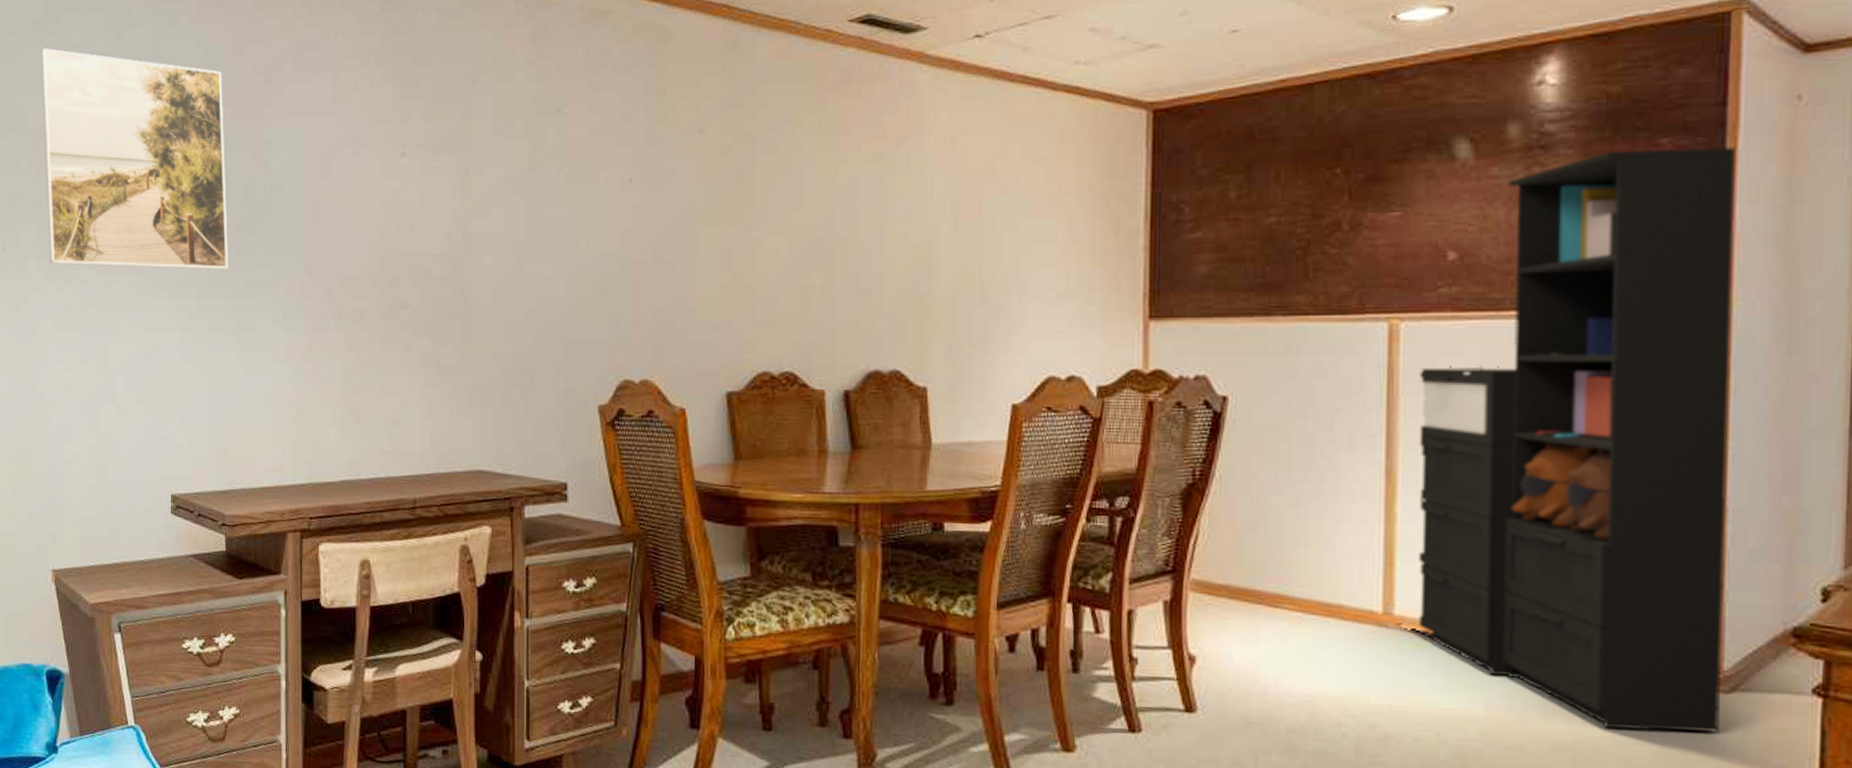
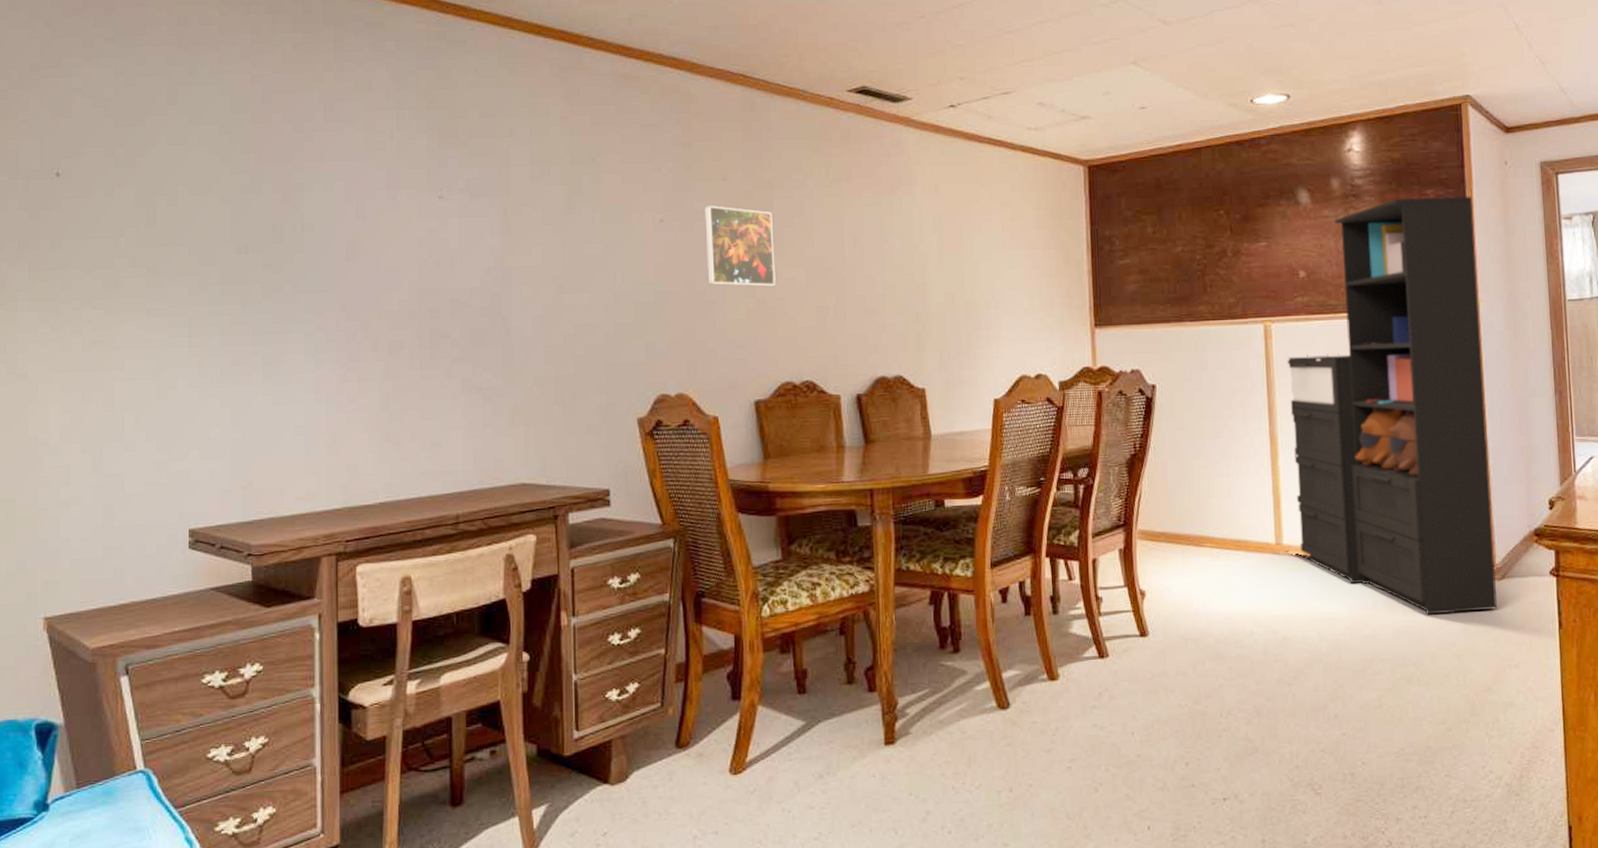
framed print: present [41,48,228,270] -> none [37,92,254,307]
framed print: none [678,163,755,259] -> present [704,206,775,287]

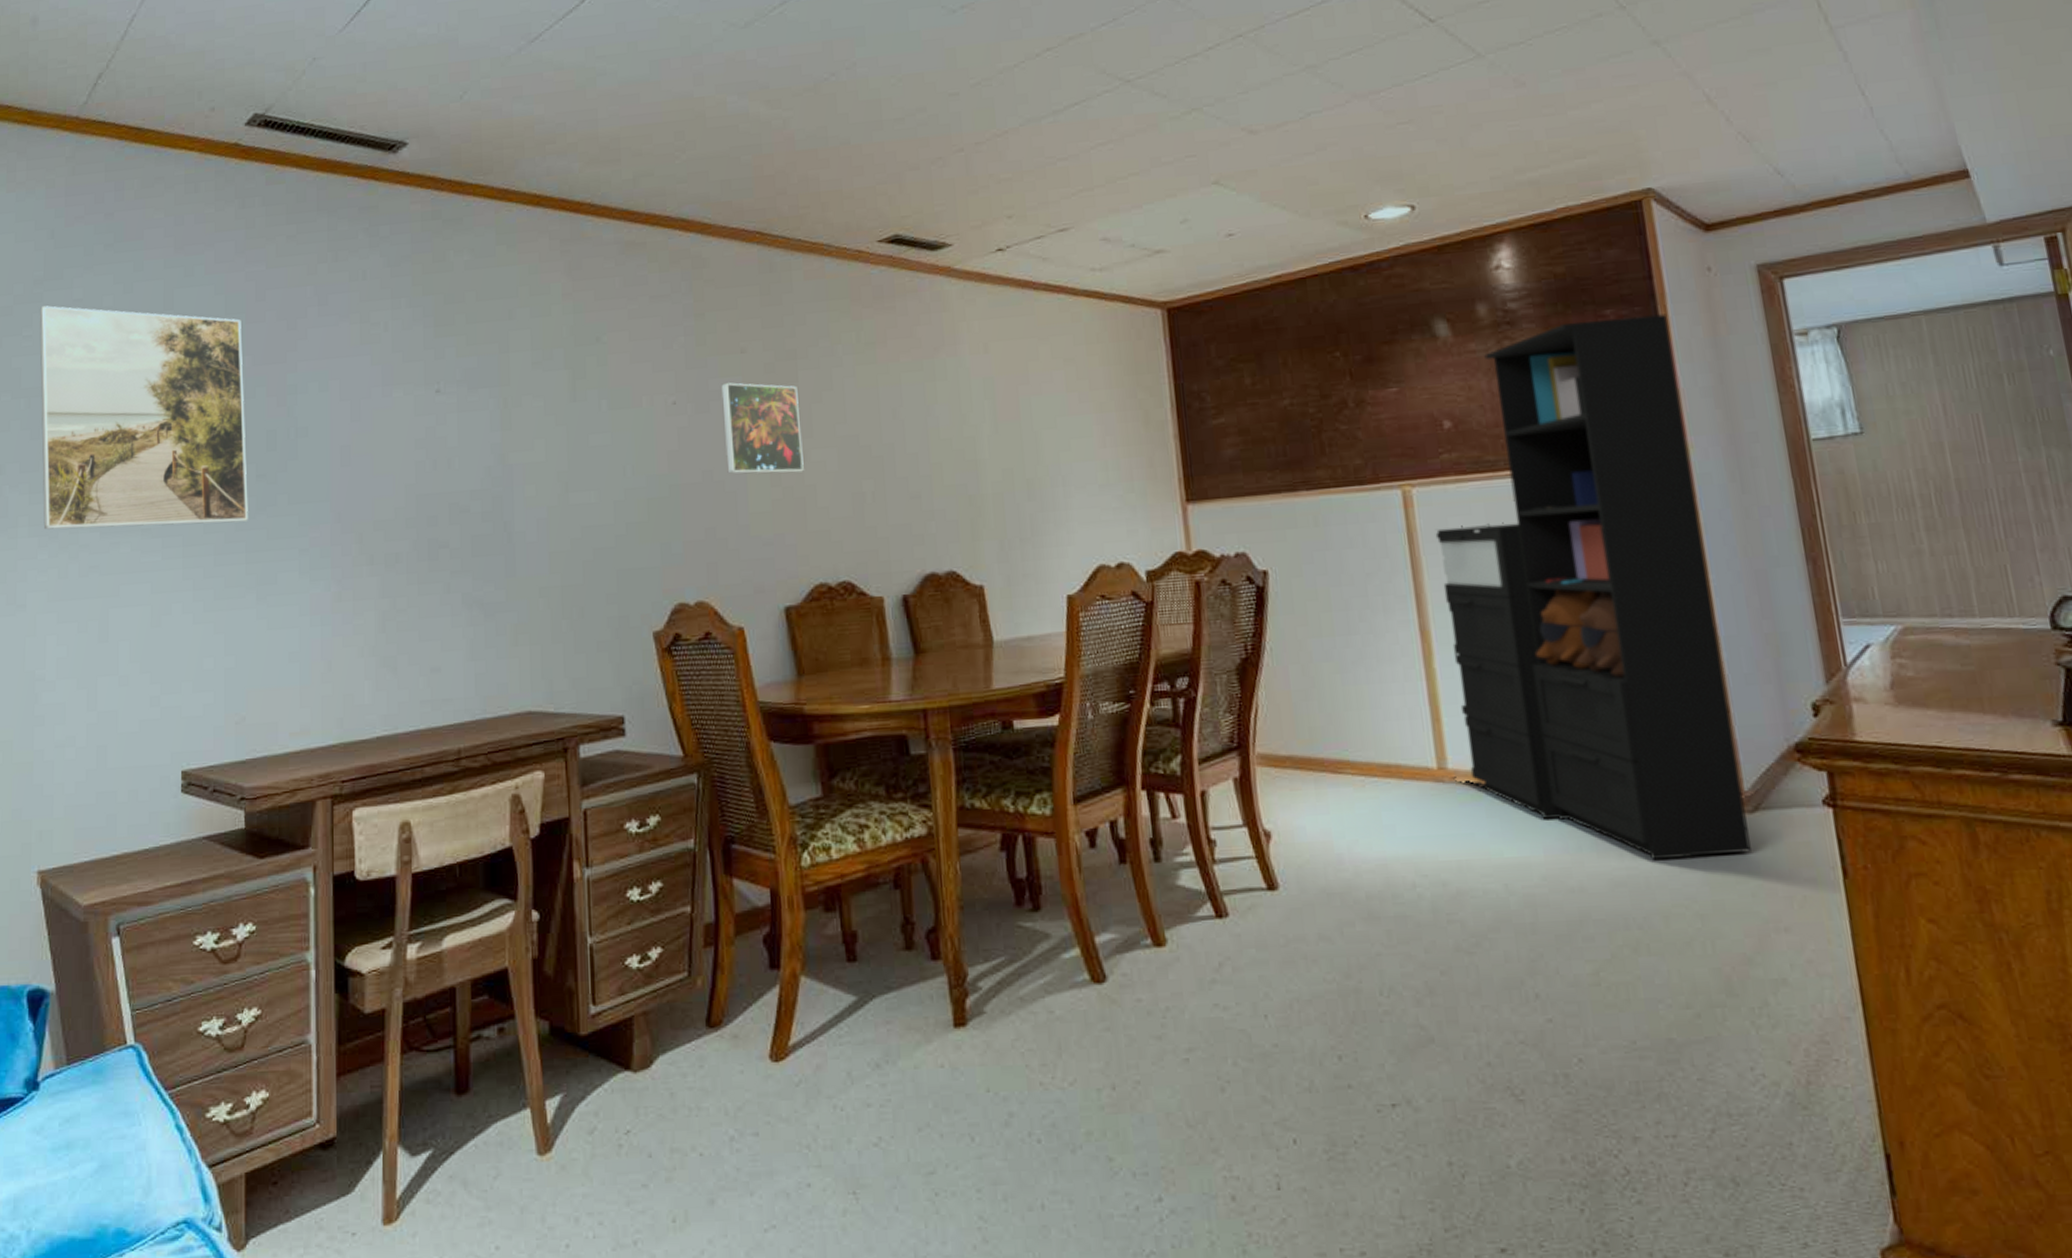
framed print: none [37,92,254,307] -> present [40,305,248,530]

